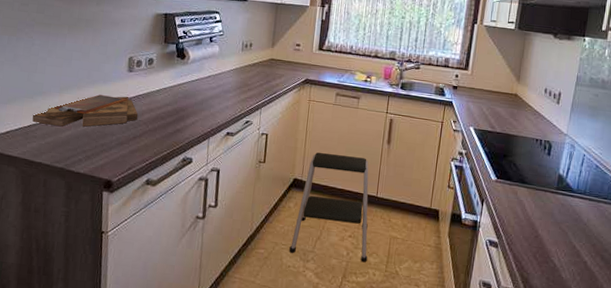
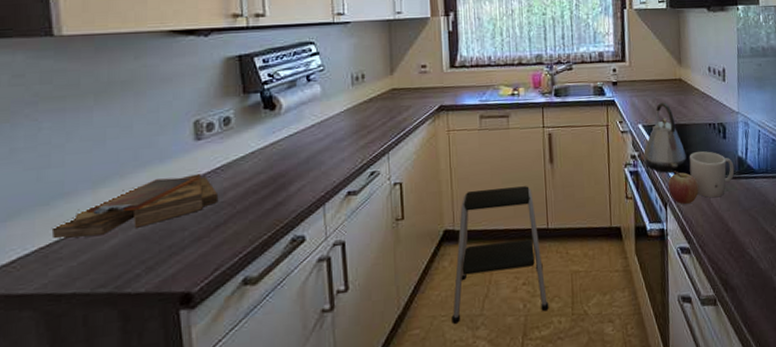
kettle: none [470,111,510,175] -> present [643,102,687,173]
fruit: none [488,173,517,205] -> present [668,171,699,204]
mug: none [510,161,554,205] -> present [689,151,735,198]

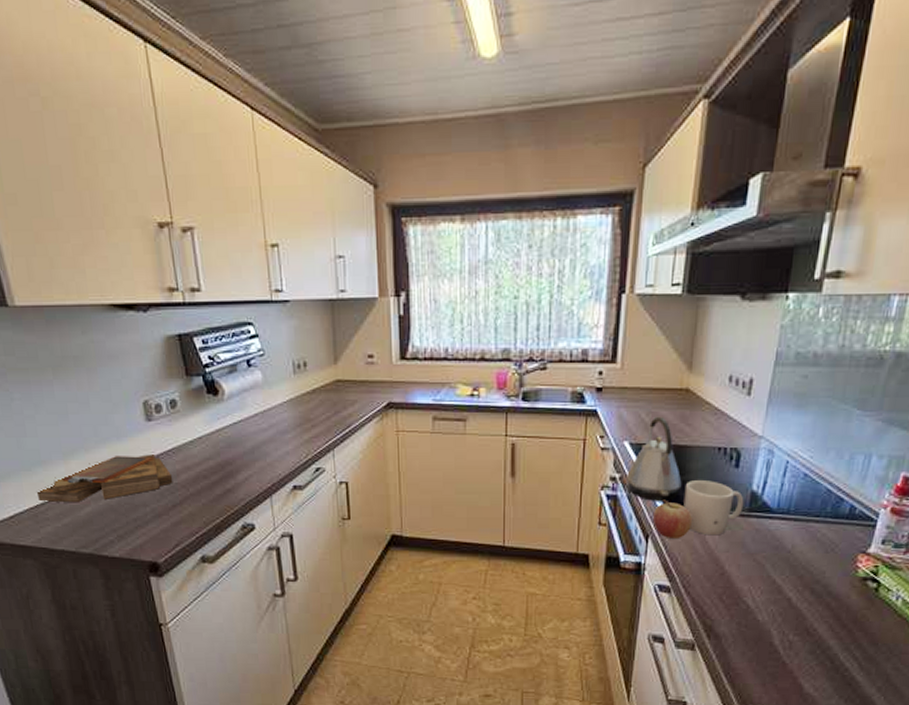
step stool: present [451,186,549,324] -> none [398,499,500,628]

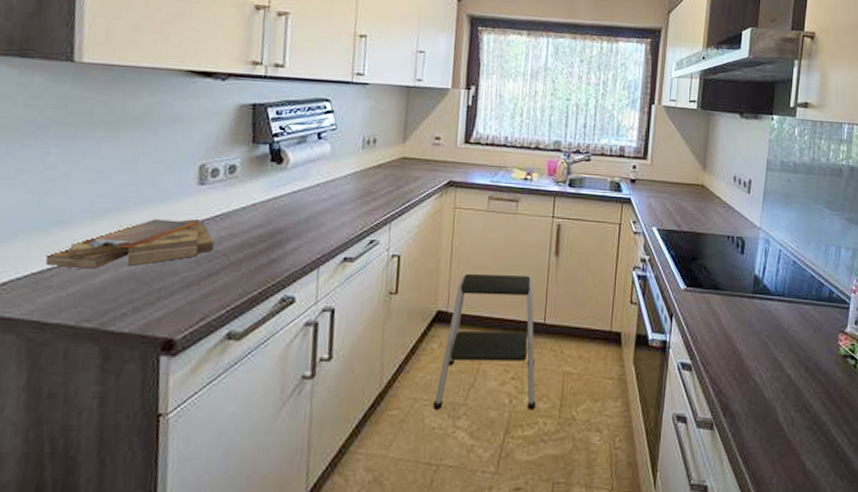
step stool: none [398,499,500,628] -> present [433,274,536,410]
kettle: present [626,416,682,501] -> none [654,206,700,282]
fruit: present [653,499,693,538] -> none [677,281,709,317]
mug: present [683,480,744,534] -> none [701,264,749,314]

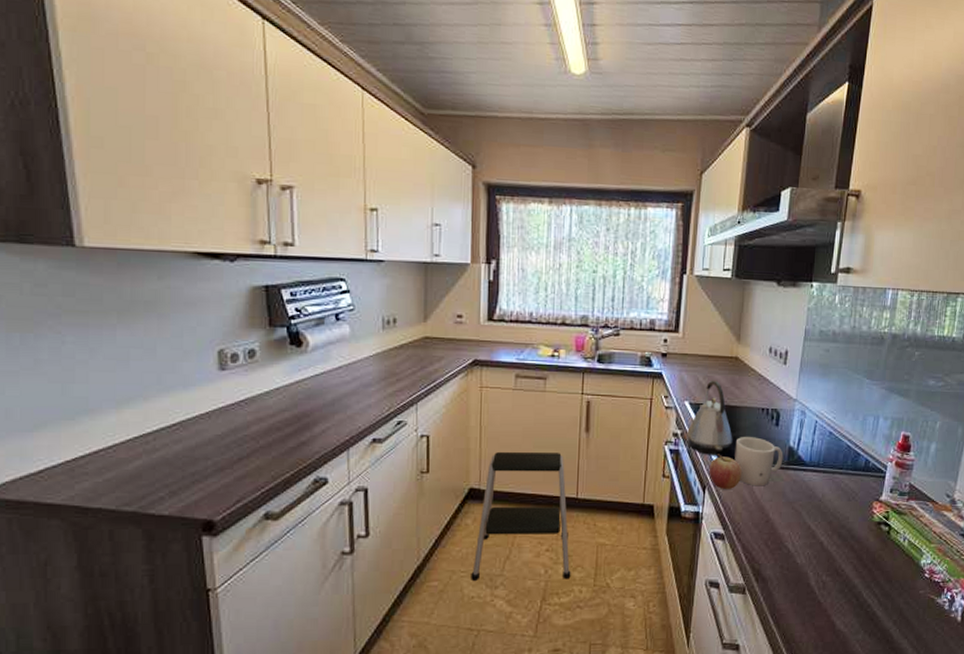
clipboard: present [45,219,215,268] -> none [77,405,242,455]
kettle: none [654,206,700,282] -> present [687,380,733,455]
fruit: none [677,281,709,317] -> present [709,454,743,489]
mug: none [701,264,749,314] -> present [734,437,784,485]

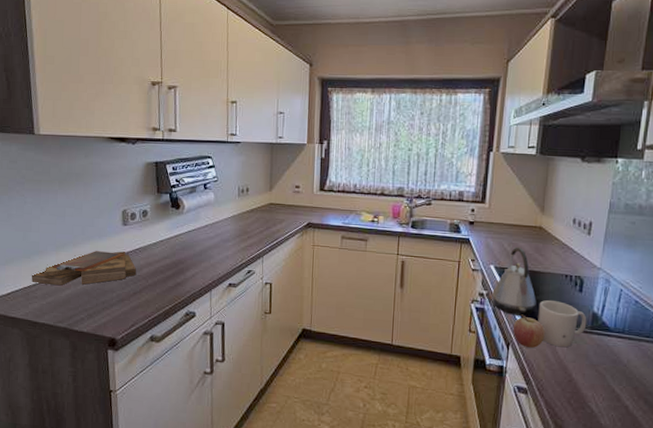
clipboard: none [77,405,242,455] -> present [31,251,137,285]
step stool: present [471,452,571,580] -> none [302,300,386,414]

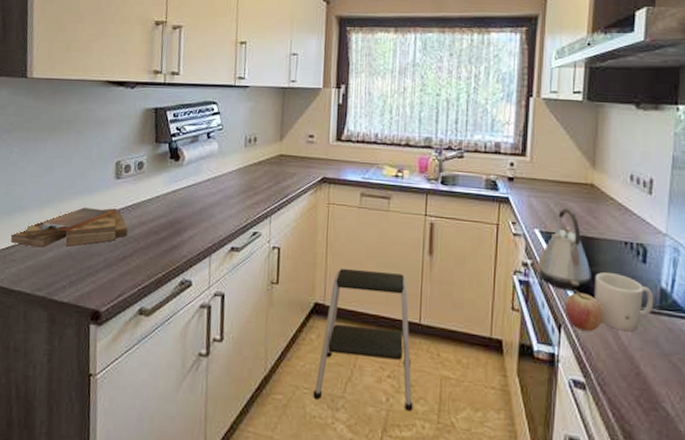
step stool: none [302,300,386,414] -> present [313,269,413,412]

